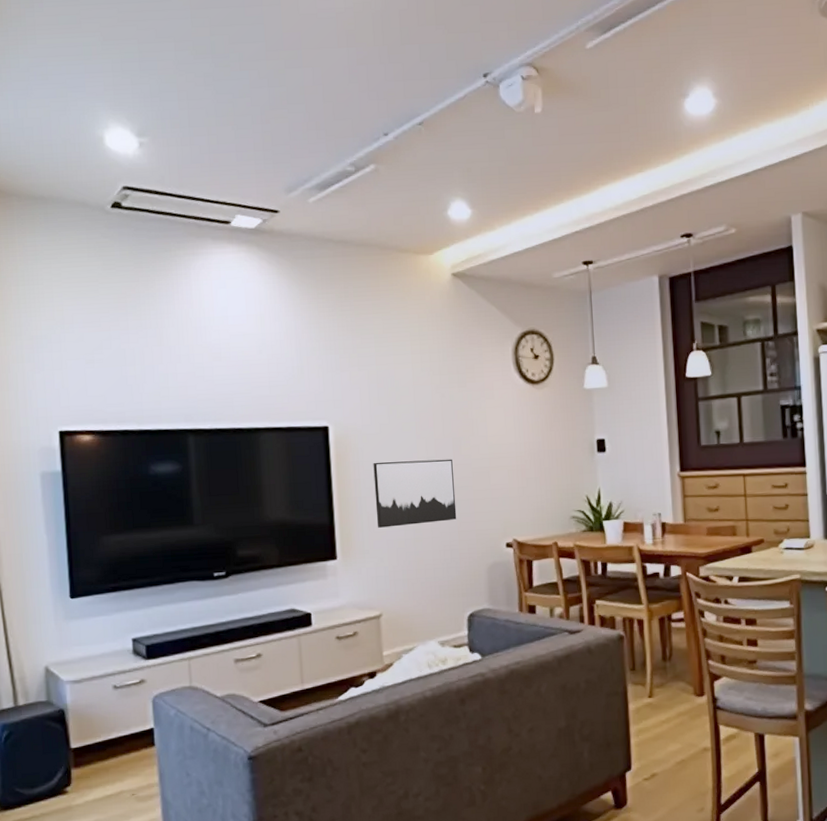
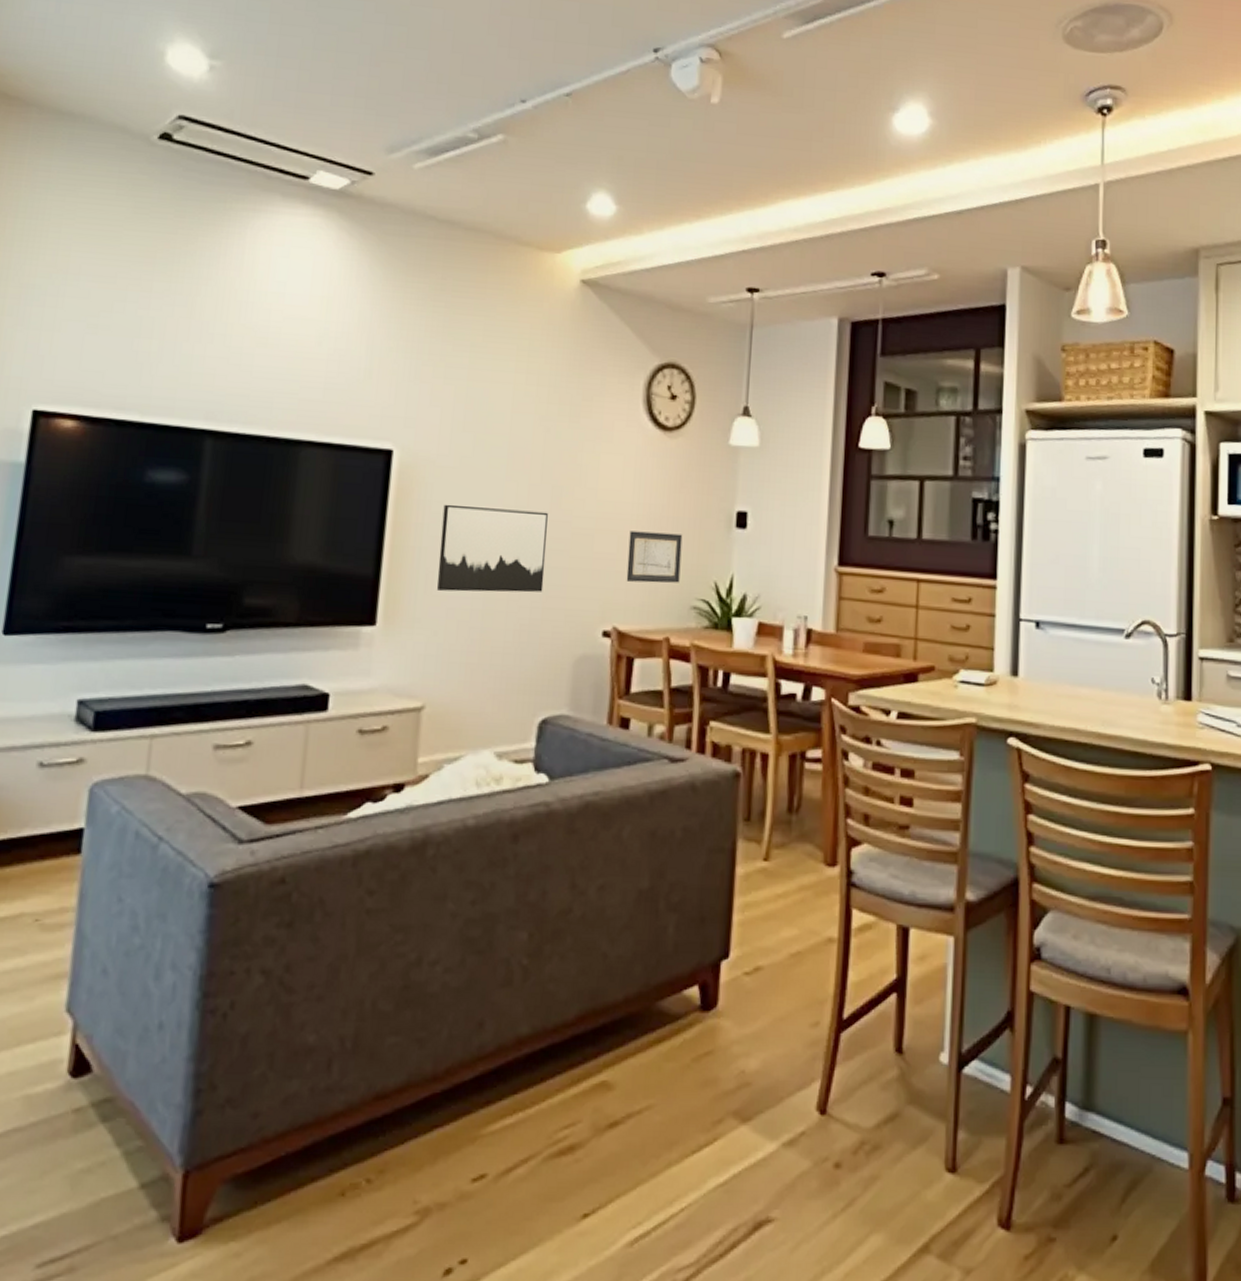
wall art: none [516,462,559,504] -> present [626,531,683,583]

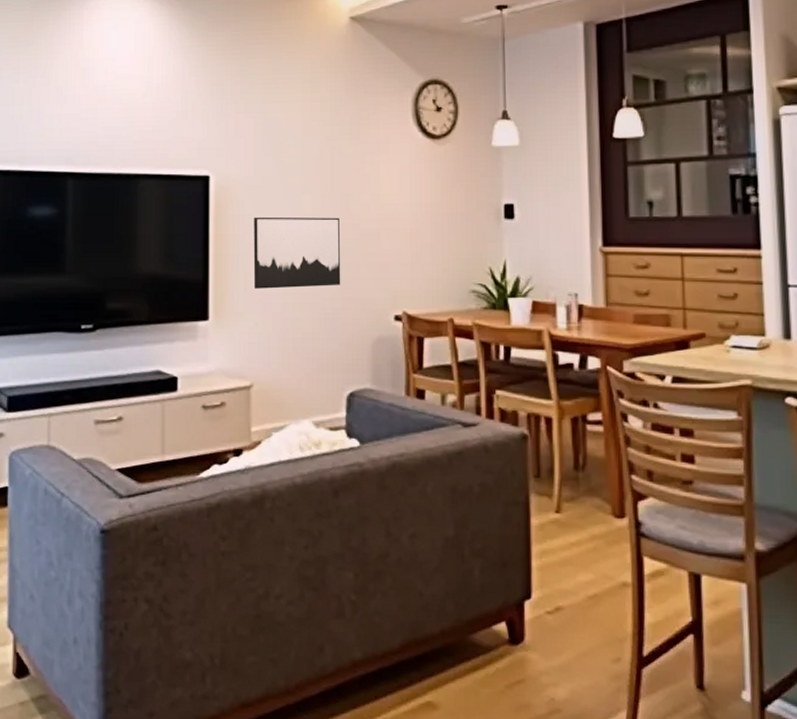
wall art: present [626,531,683,583] -> none [410,228,458,272]

